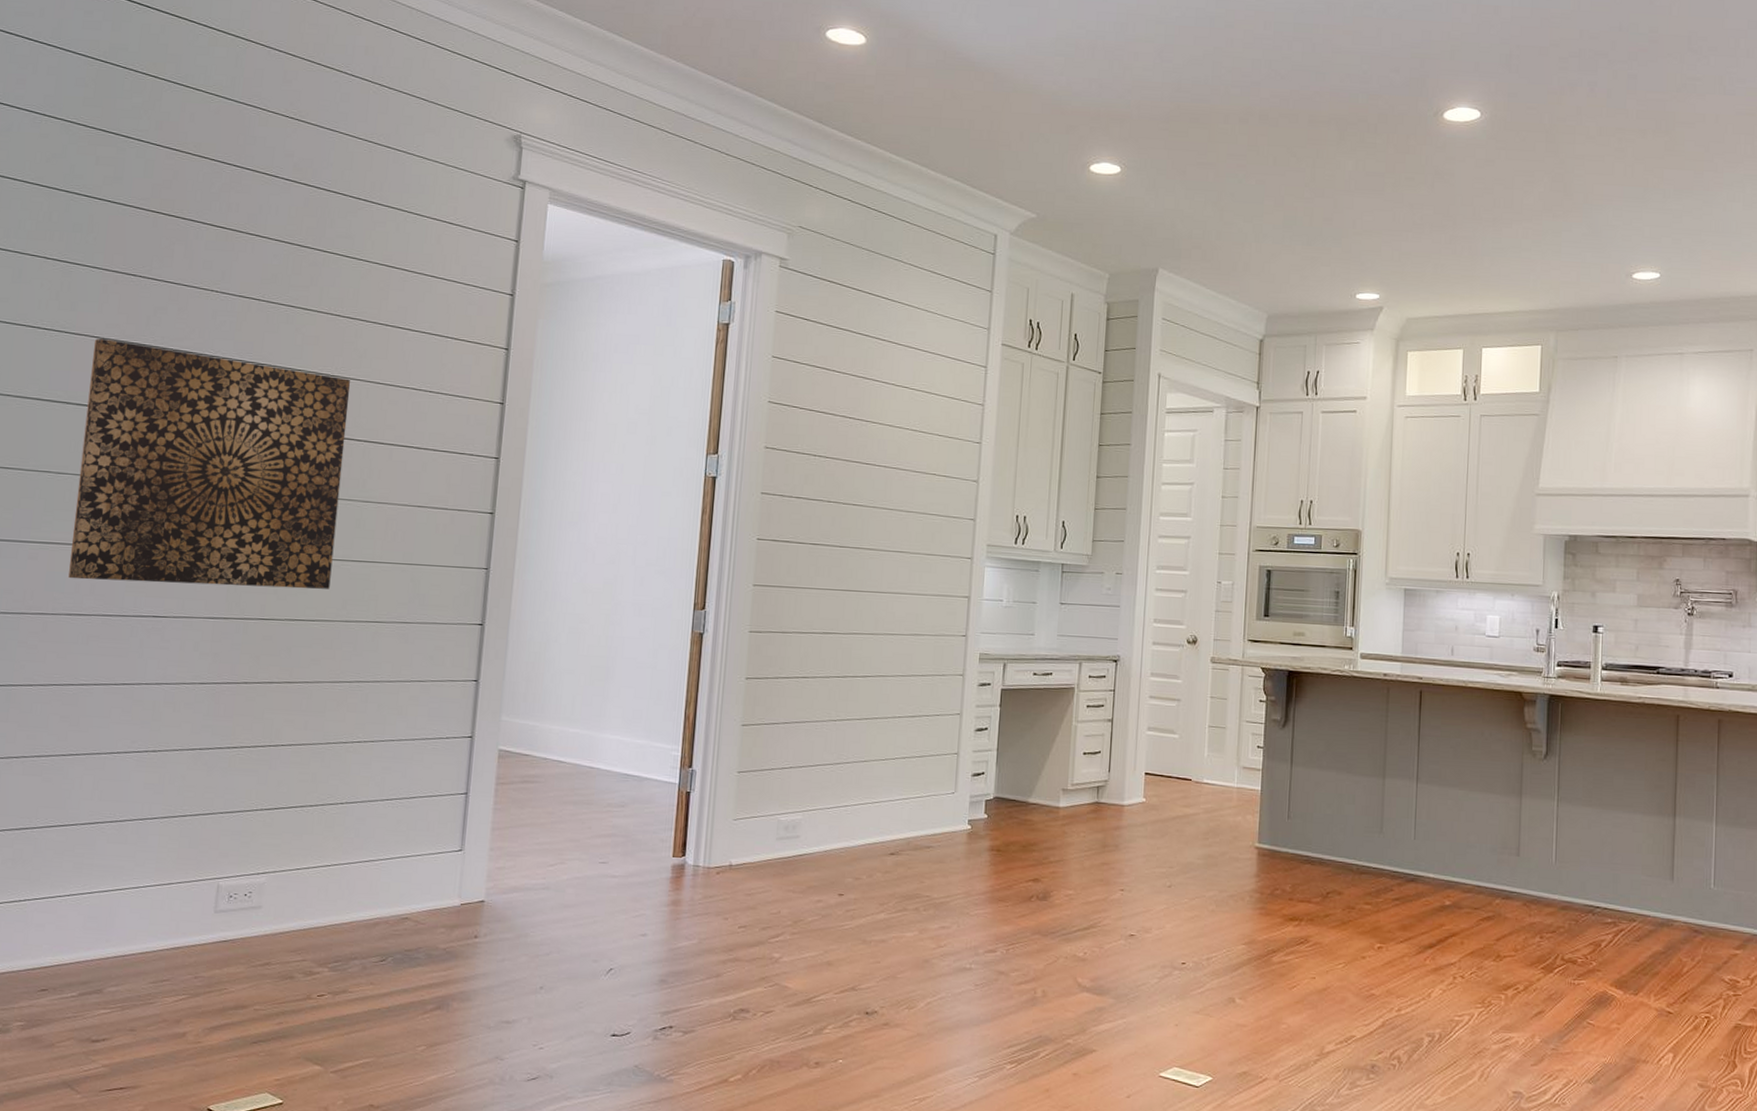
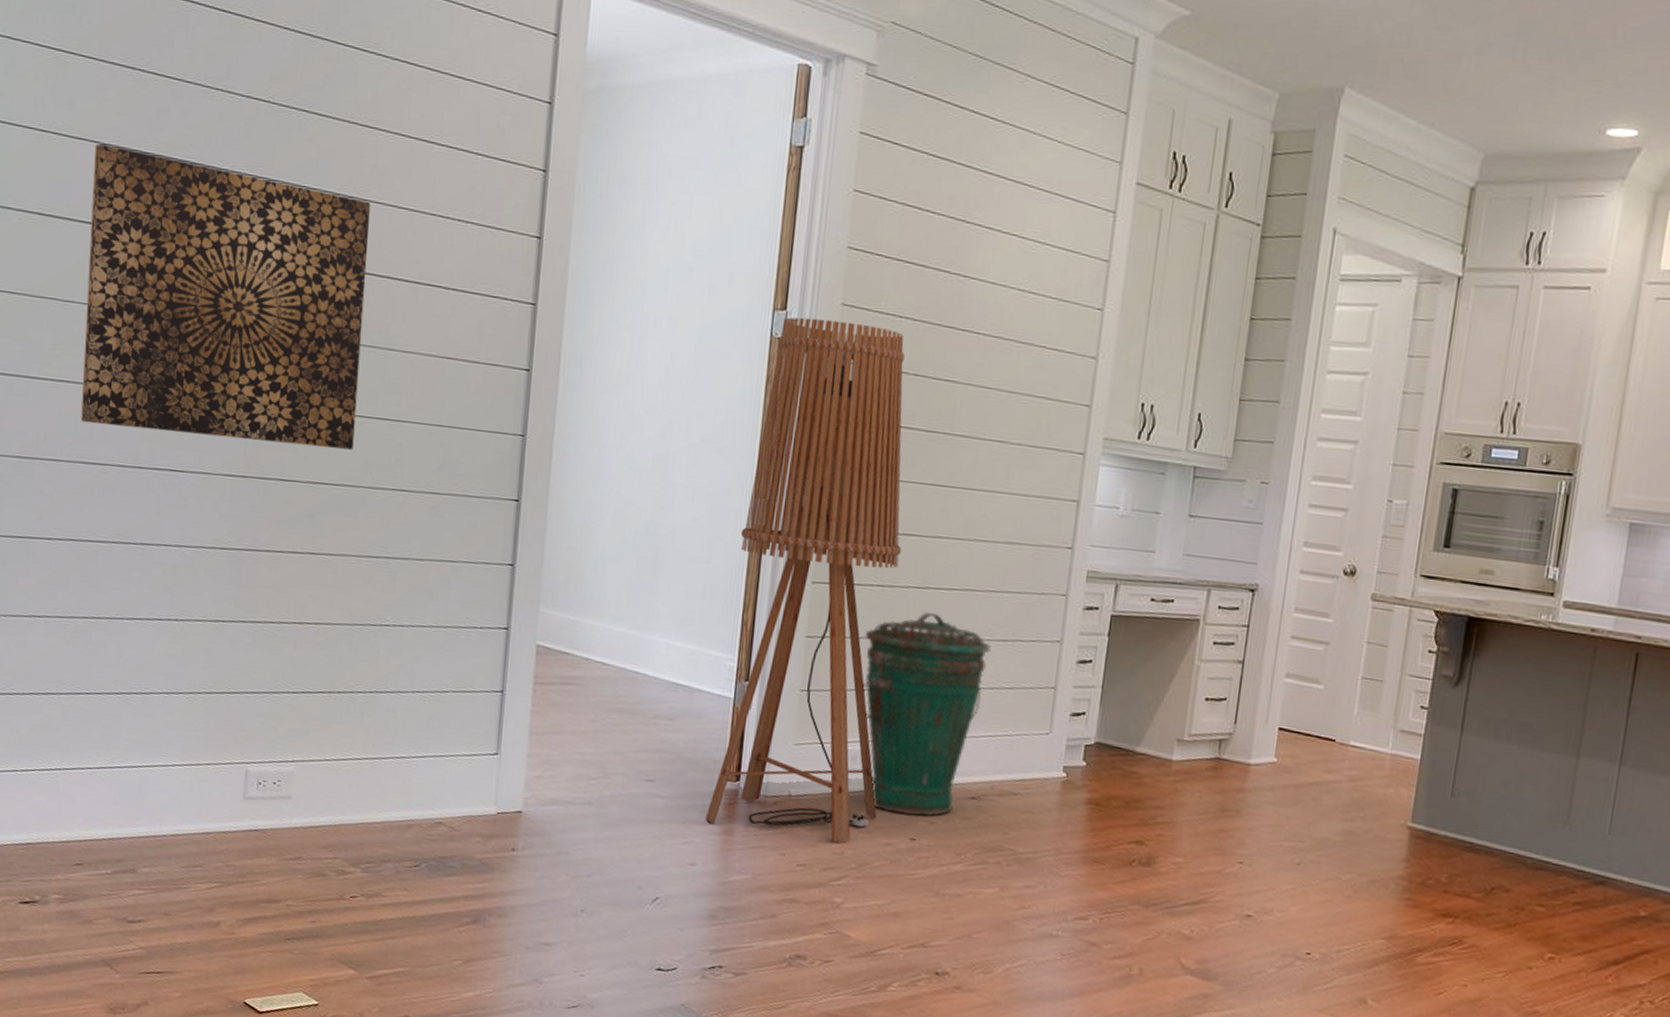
floor lamp: none [654,459,822,903] -> present [705,317,905,843]
trash can: none [793,697,902,874] -> present [863,612,991,817]

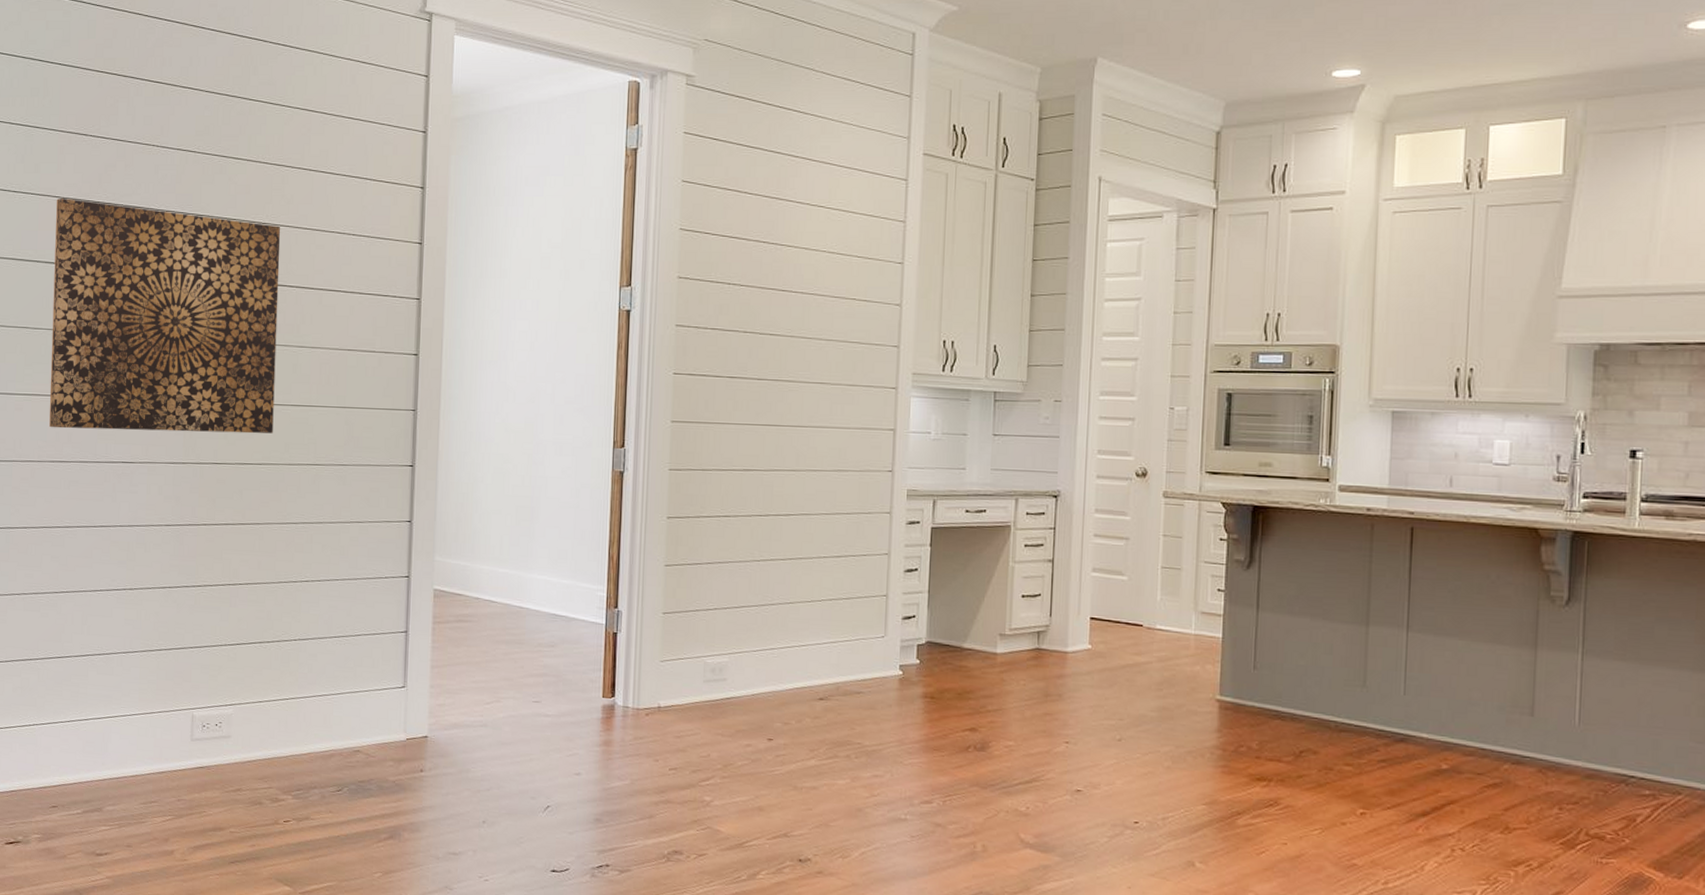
floor lamp: present [705,317,905,843] -> none [586,291,743,747]
trash can: present [863,612,991,817] -> none [716,537,827,719]

